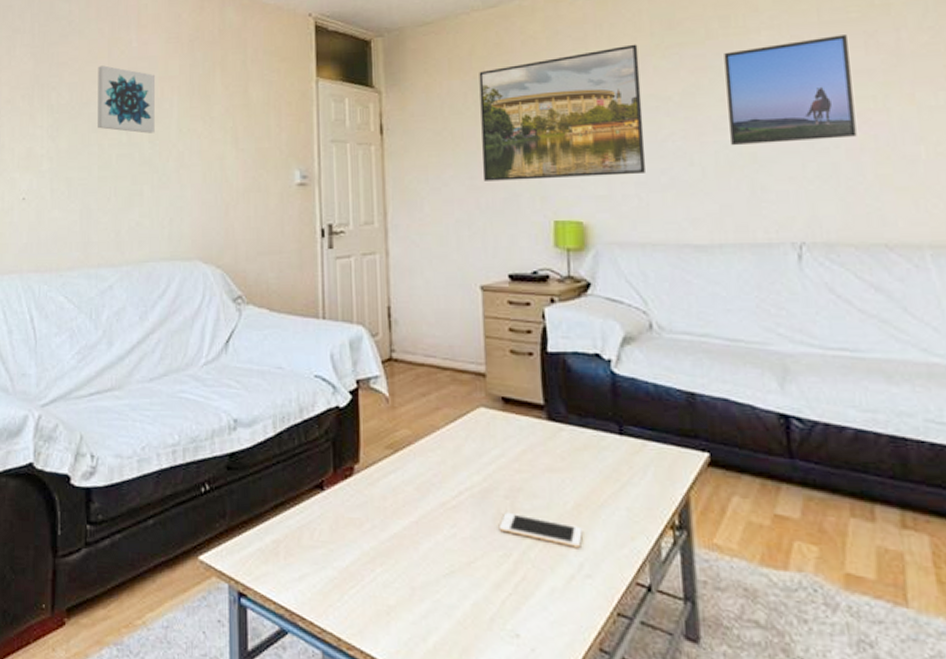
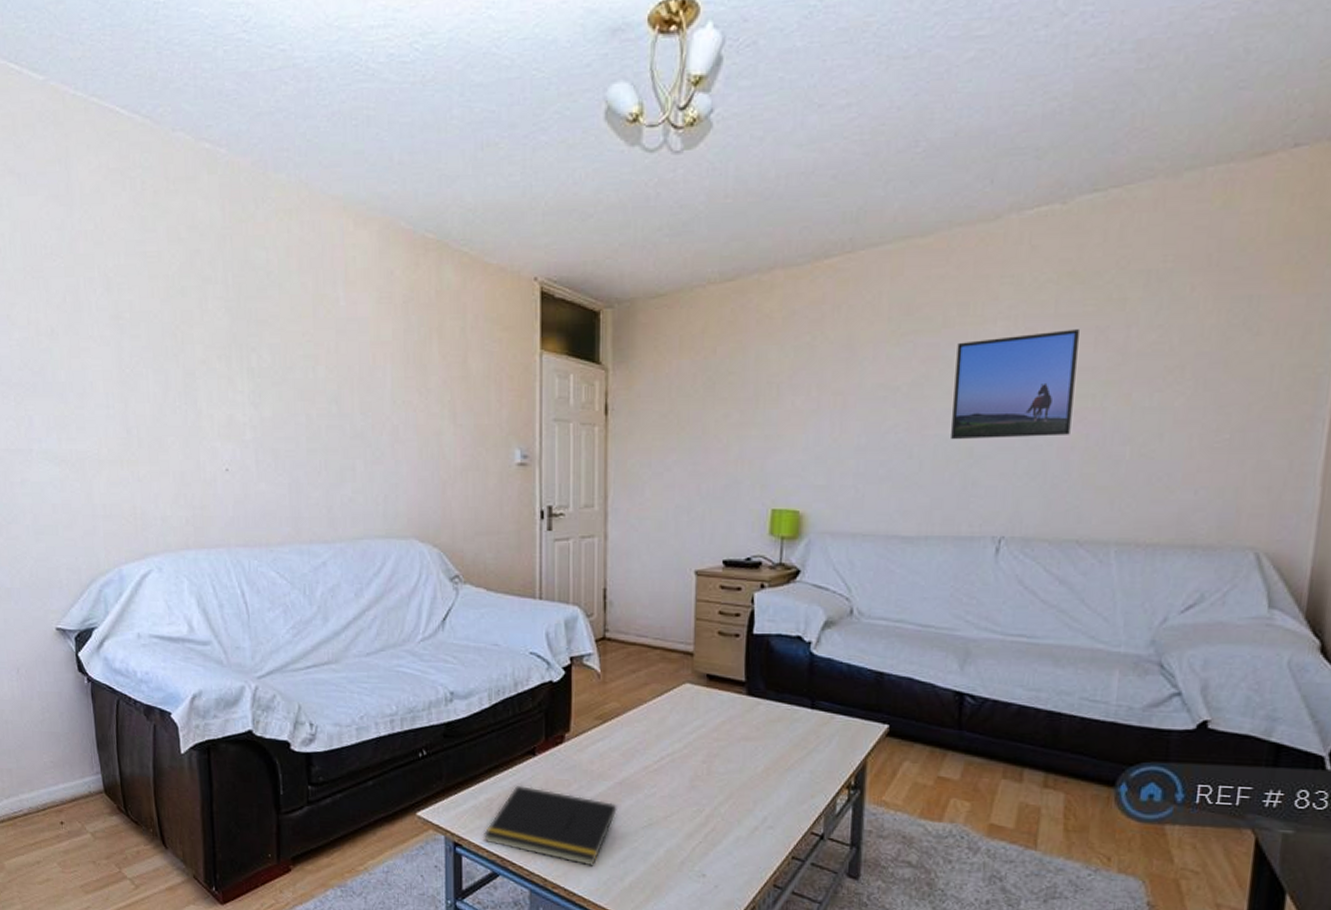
wall art: present [98,65,156,134] -> none [302,326,367,404]
notepad: none [270,524,415,623] -> present [484,785,617,866]
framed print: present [479,44,646,181] -> none [707,329,874,467]
cell phone: present [498,512,583,548] -> none [694,774,769,804]

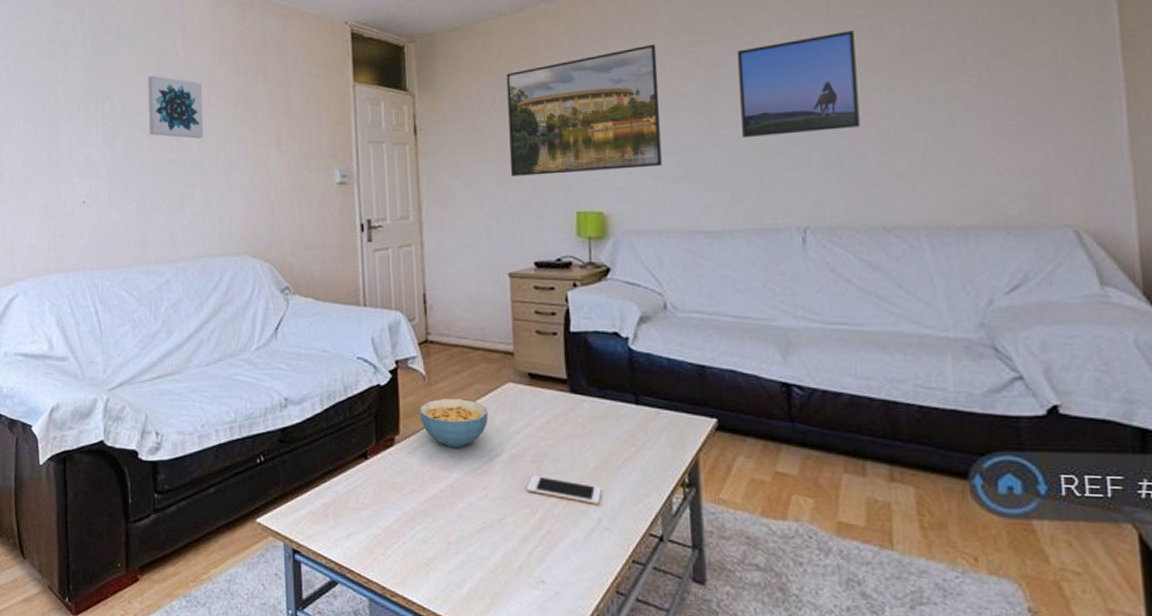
wall art: none [302,326,367,404] -> present [148,75,203,139]
notepad: present [484,785,617,866] -> none [321,489,451,573]
cereal bowl: none [593,697,663,747] -> present [420,399,489,448]
cell phone: none [694,774,769,804] -> present [526,474,602,504]
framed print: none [707,329,874,467] -> present [506,44,663,176]

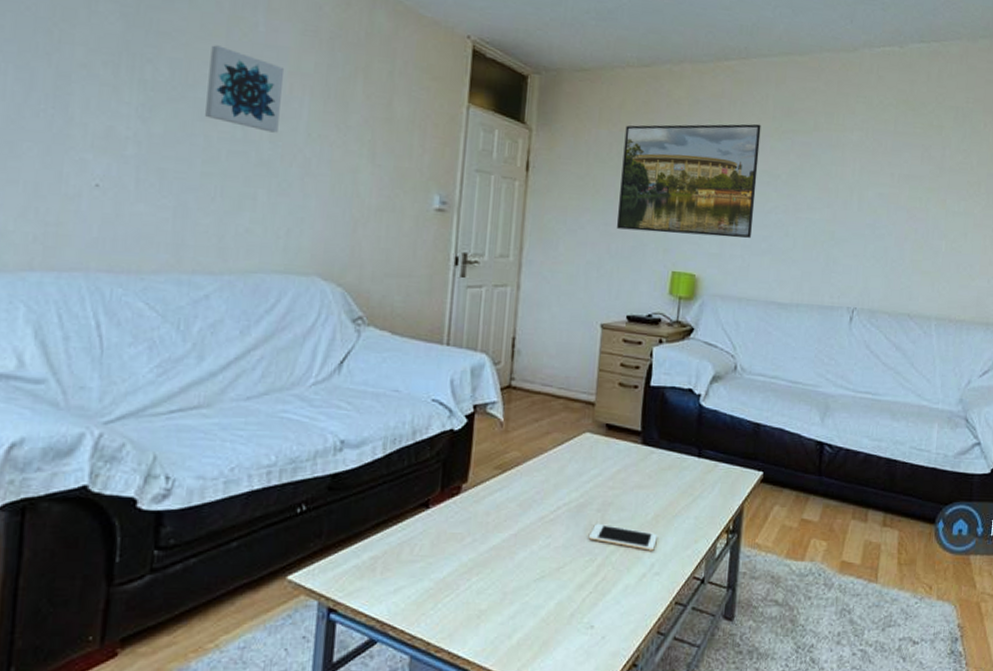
cereal bowl: present [420,399,489,448] -> none [492,446,562,497]
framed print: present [737,31,860,139] -> none [818,144,911,228]

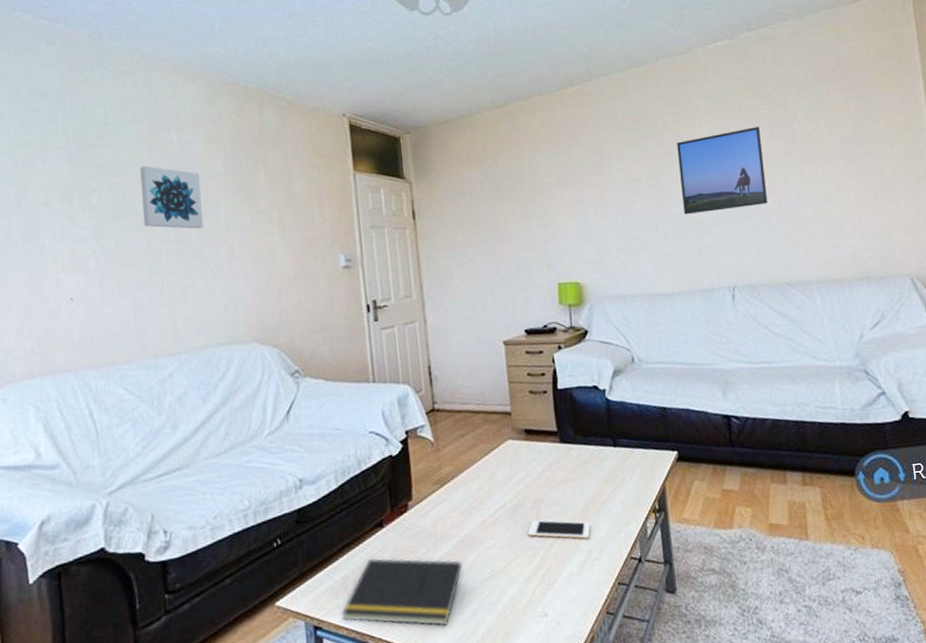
notepad: none [363,540,511,625] -> present [342,558,463,626]
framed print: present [617,124,761,238] -> none [492,136,624,254]
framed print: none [818,144,911,228] -> present [677,127,768,215]

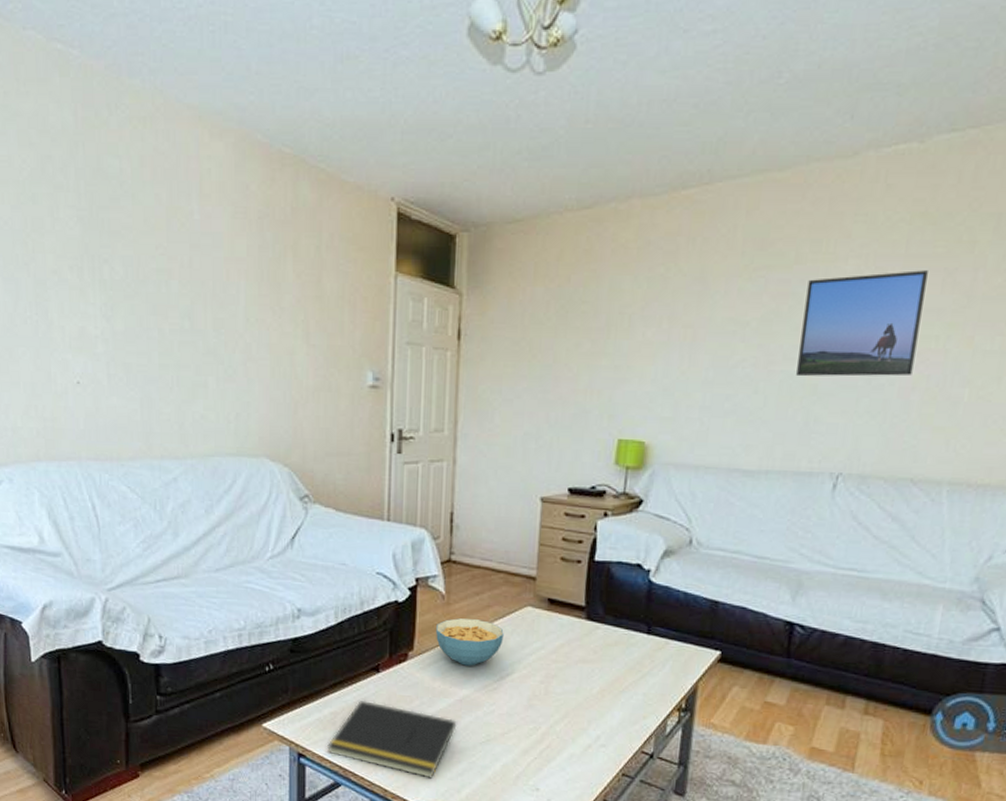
wall art: present [140,166,203,229] -> none [155,239,221,321]
cereal bowl: none [430,459,492,506] -> present [436,618,504,666]
cell phone: present [527,520,591,539] -> none [532,694,603,724]

